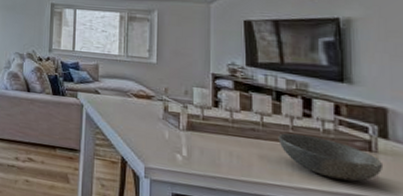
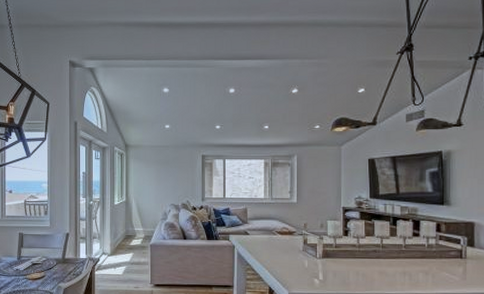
bowl: present [278,133,384,182] -> none [394,250,470,283]

